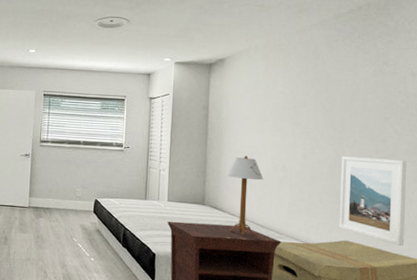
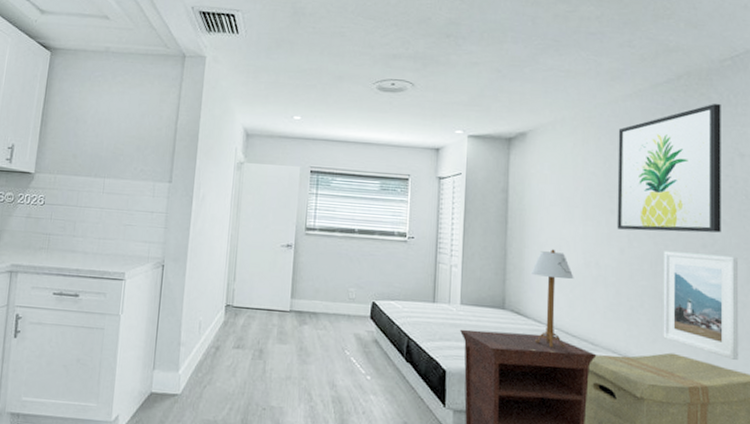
wall art: none [301,30,397,141] -> present [617,104,721,233]

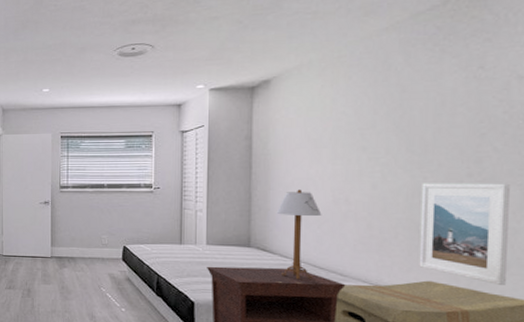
wall art: present [617,104,721,233] -> none [369,25,497,165]

